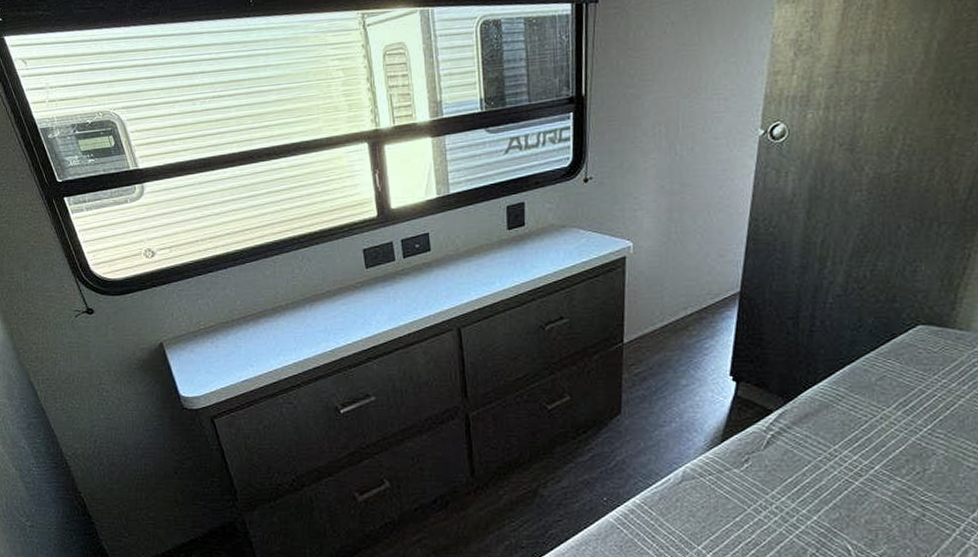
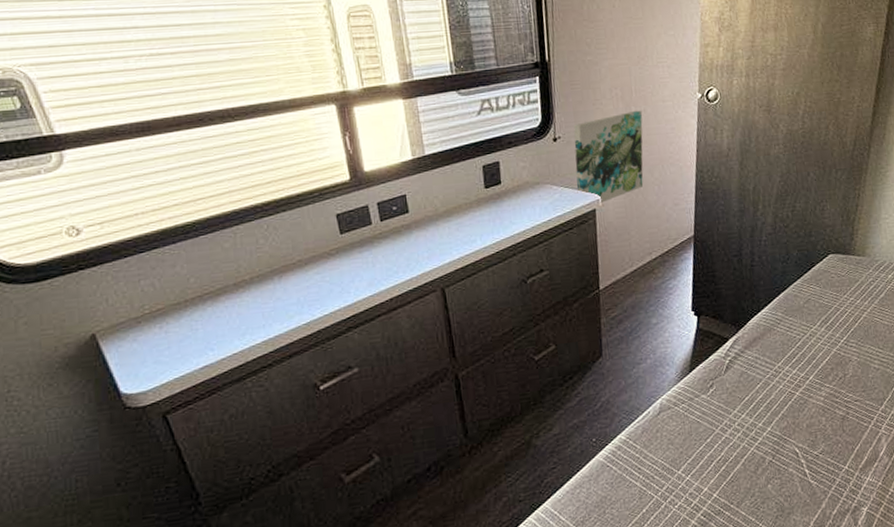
wall art: none [606,148,689,252] -> present [573,110,644,204]

